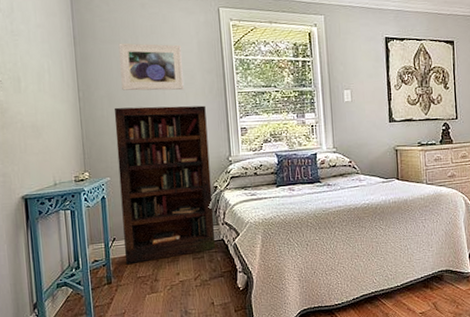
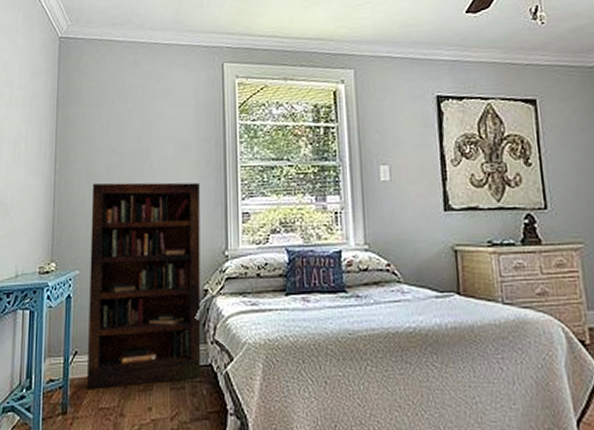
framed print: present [118,43,184,91] -> none [104,106,177,163]

